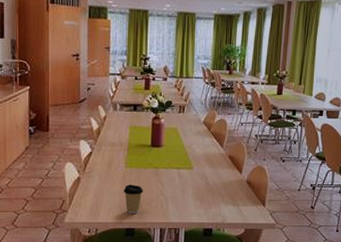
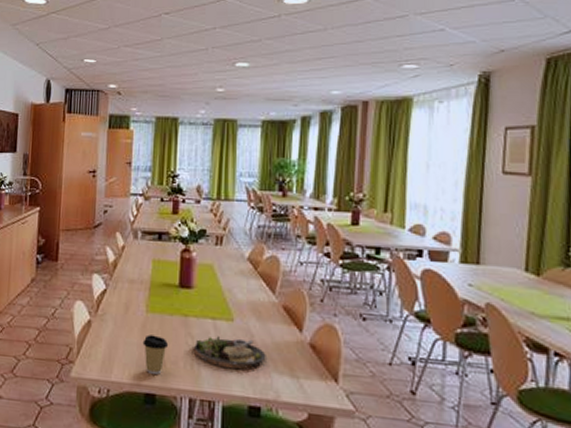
dinner plate: none [163,181,216,204] -> present [193,336,266,370]

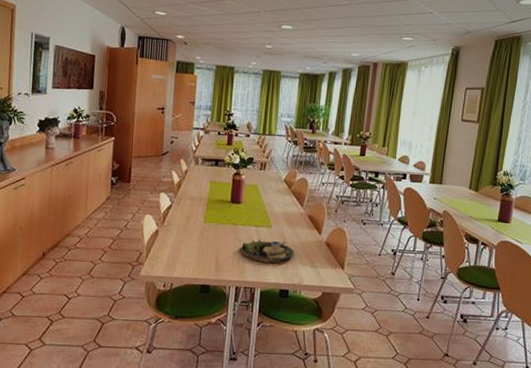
coffee cup: present [142,334,169,374] -> none [200,240,221,270]

